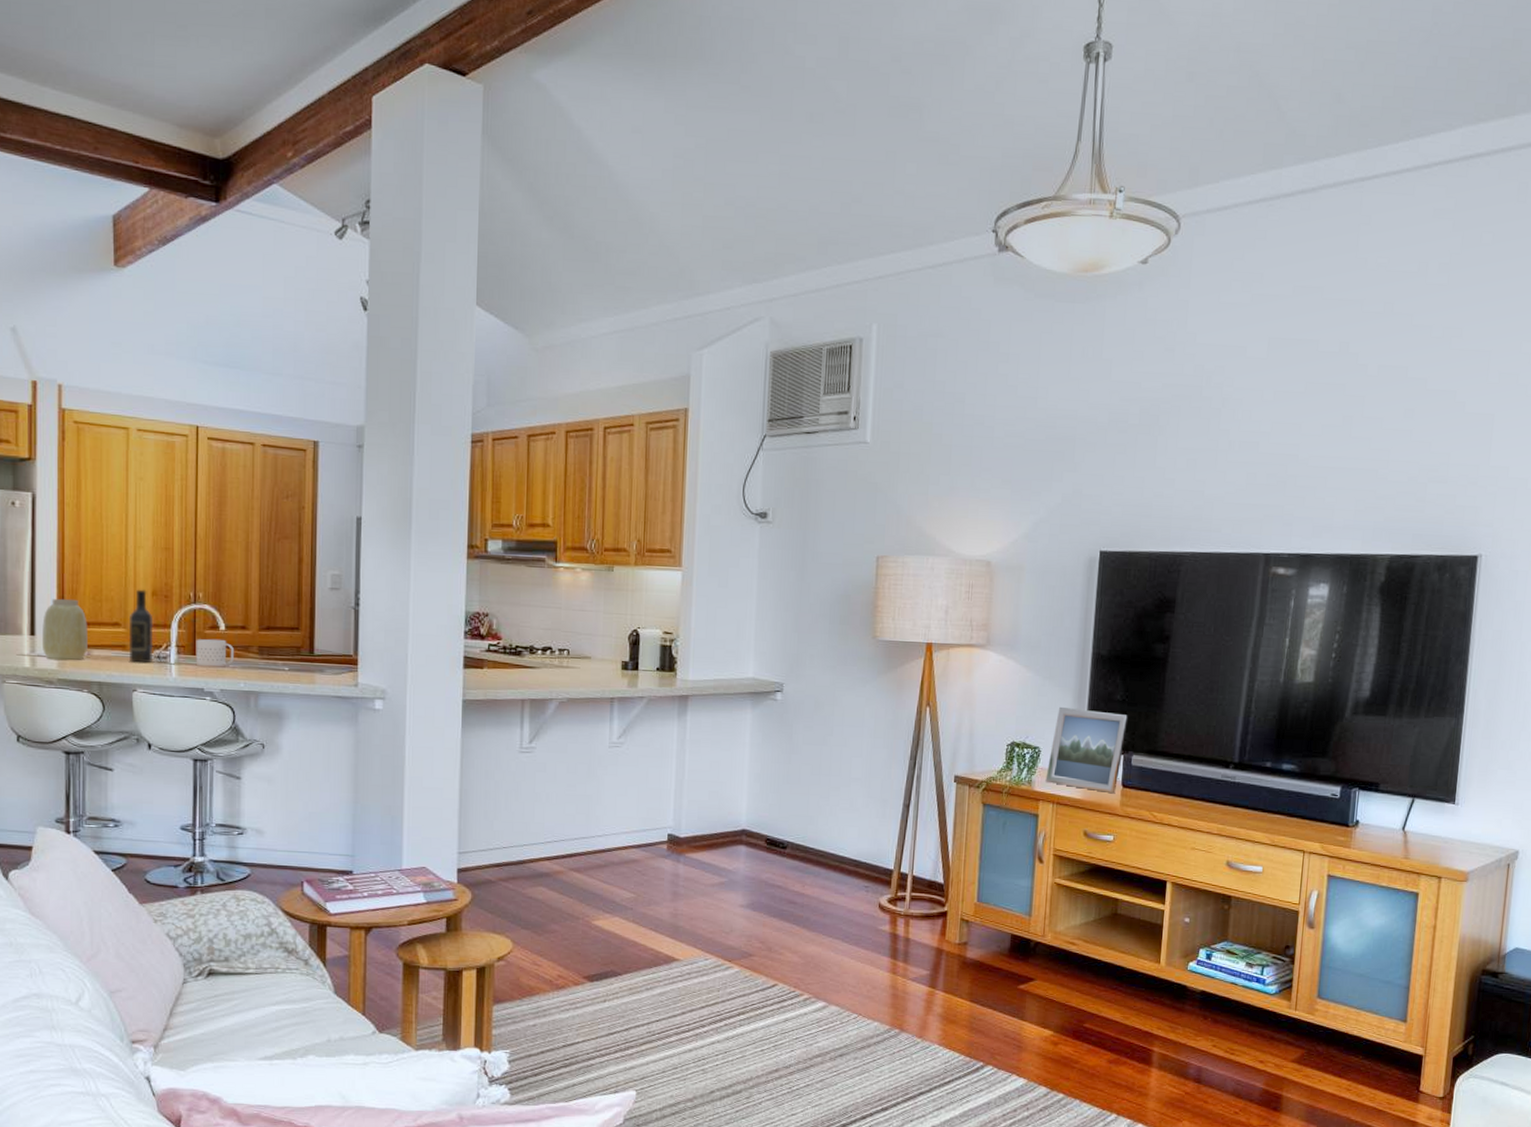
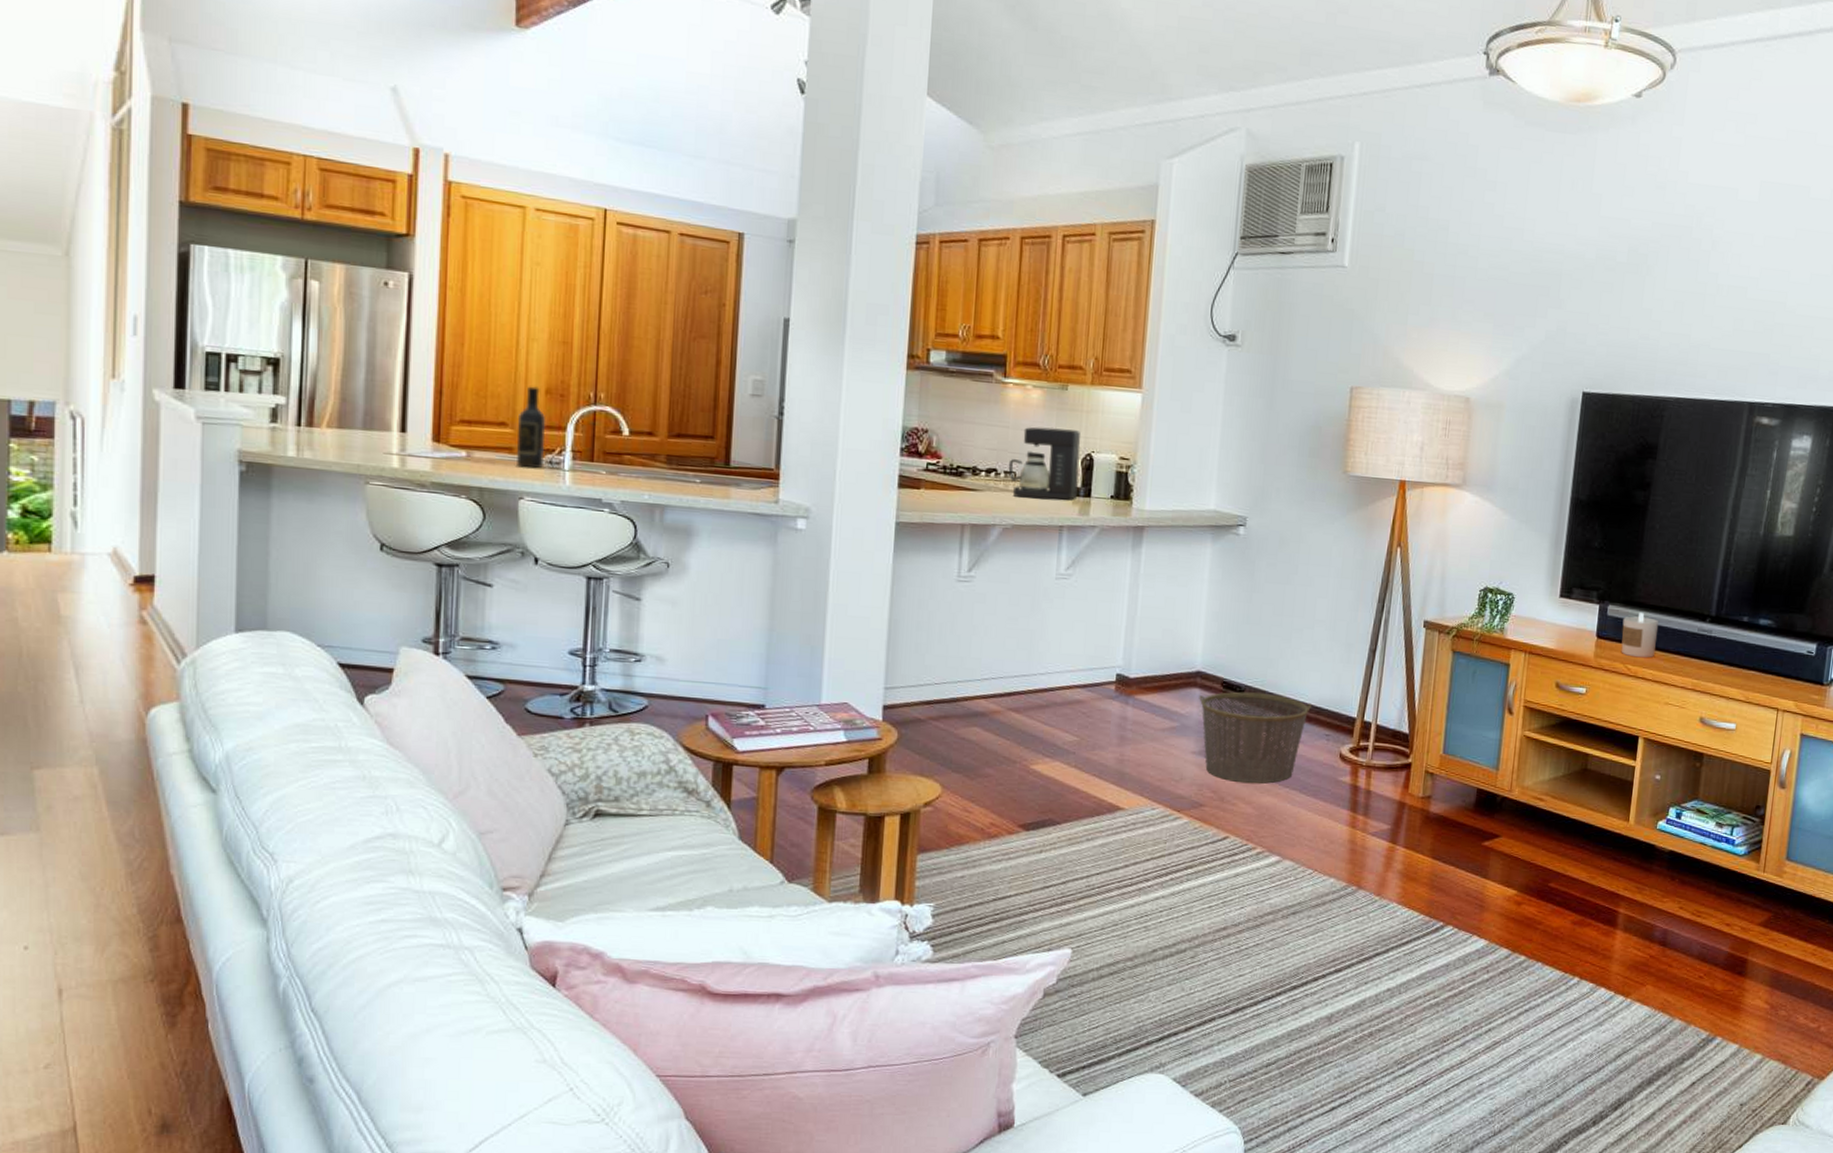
vase: present [42,598,88,661] -> none [415,392,469,463]
mug: present [196,638,235,669] -> none [593,444,640,478]
coffee maker: none [562,606,627,675] -> present [1008,426,1081,501]
basket: none [745,848,850,934] -> present [1199,692,1311,784]
picture frame: present [1045,706,1129,794] -> none [1518,552,1606,645]
candle: none [1146,762,1183,806] -> present [1621,613,1659,659]

